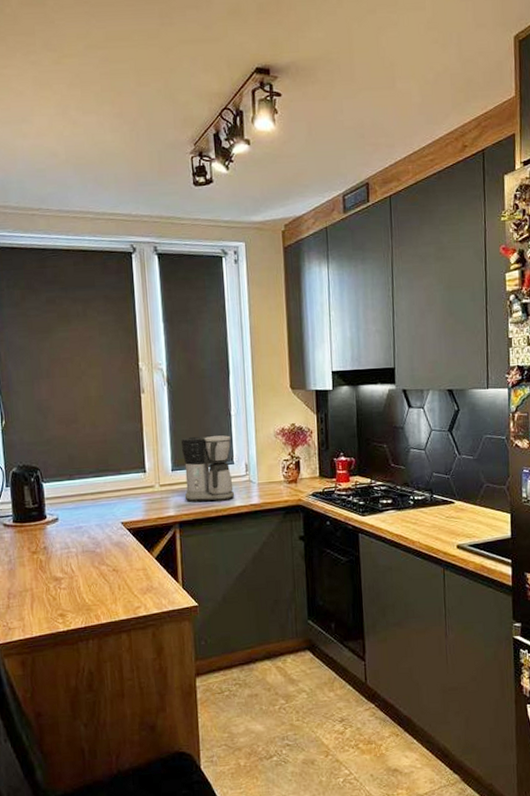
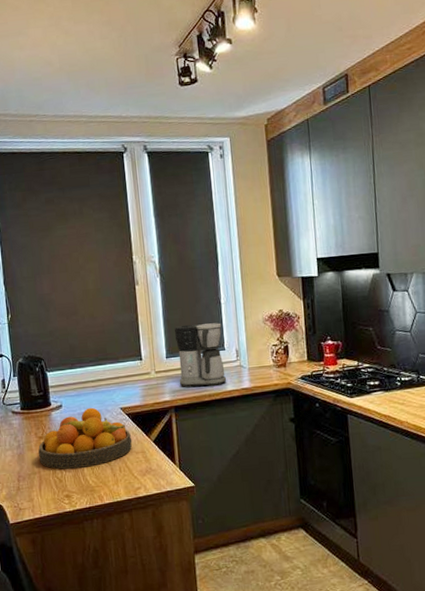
fruit bowl: none [30,521,133,587] -> present [38,407,132,469]

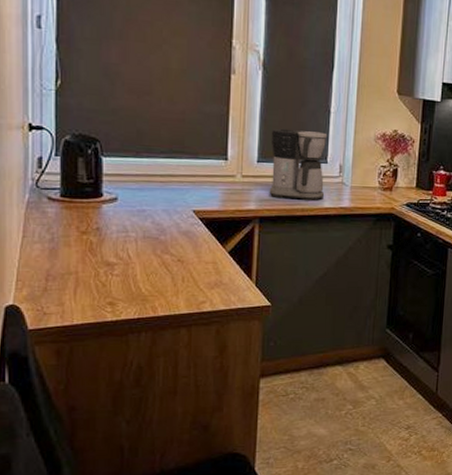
fruit bowl: present [38,407,132,469] -> none [77,205,203,273]

